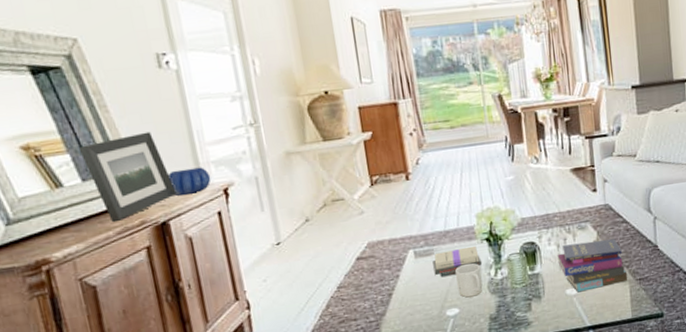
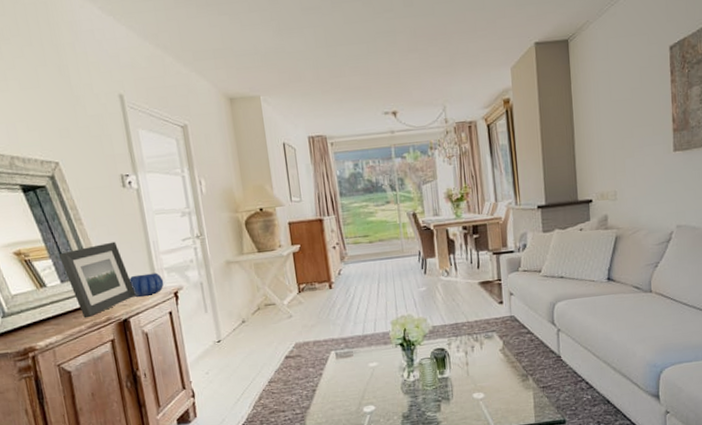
books: present [433,245,483,278] -> none [352,350,397,377]
mug: present [455,263,483,298] -> none [372,365,397,397]
books: present [557,239,628,293] -> none [465,348,532,397]

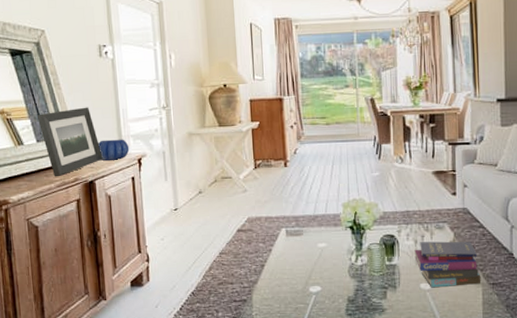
books: none [465,348,532,397] -> present [414,241,481,288]

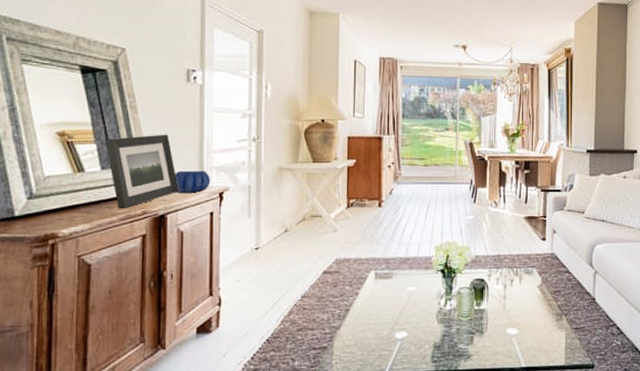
books: present [414,241,481,288] -> none [503,286,565,333]

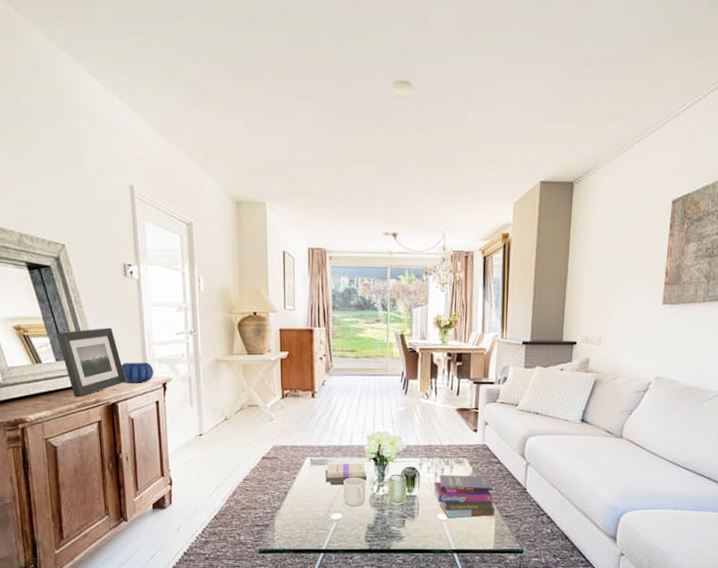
books: none [390,275,435,301] -> present [325,462,368,485]
mug: none [409,291,432,323] -> present [344,477,365,506]
books: none [503,286,565,333] -> present [434,475,495,518]

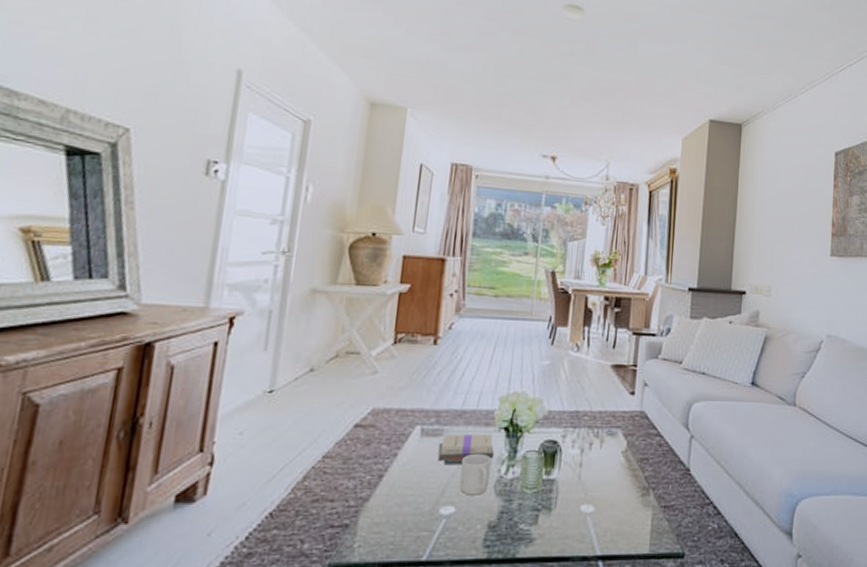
picture frame: present [56,327,126,398] -> none [84,238,177,333]
decorative bowl: present [122,362,154,384] -> none [173,286,221,317]
books: present [434,475,495,518] -> none [578,451,653,511]

